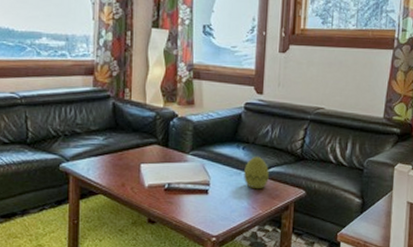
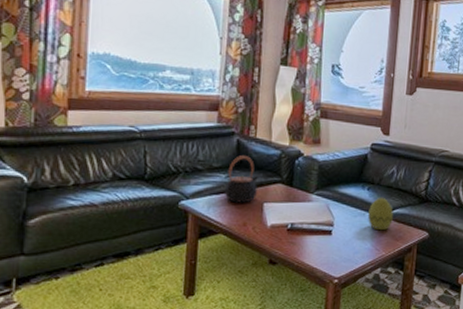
teapot: none [103,118,136,164] -> present [225,155,259,203]

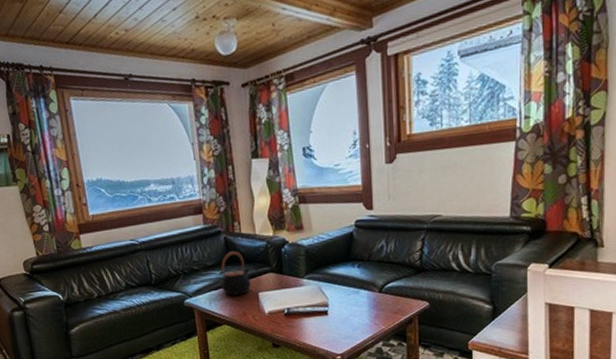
decorative egg: present [368,197,393,231] -> none [362,272,388,306]

